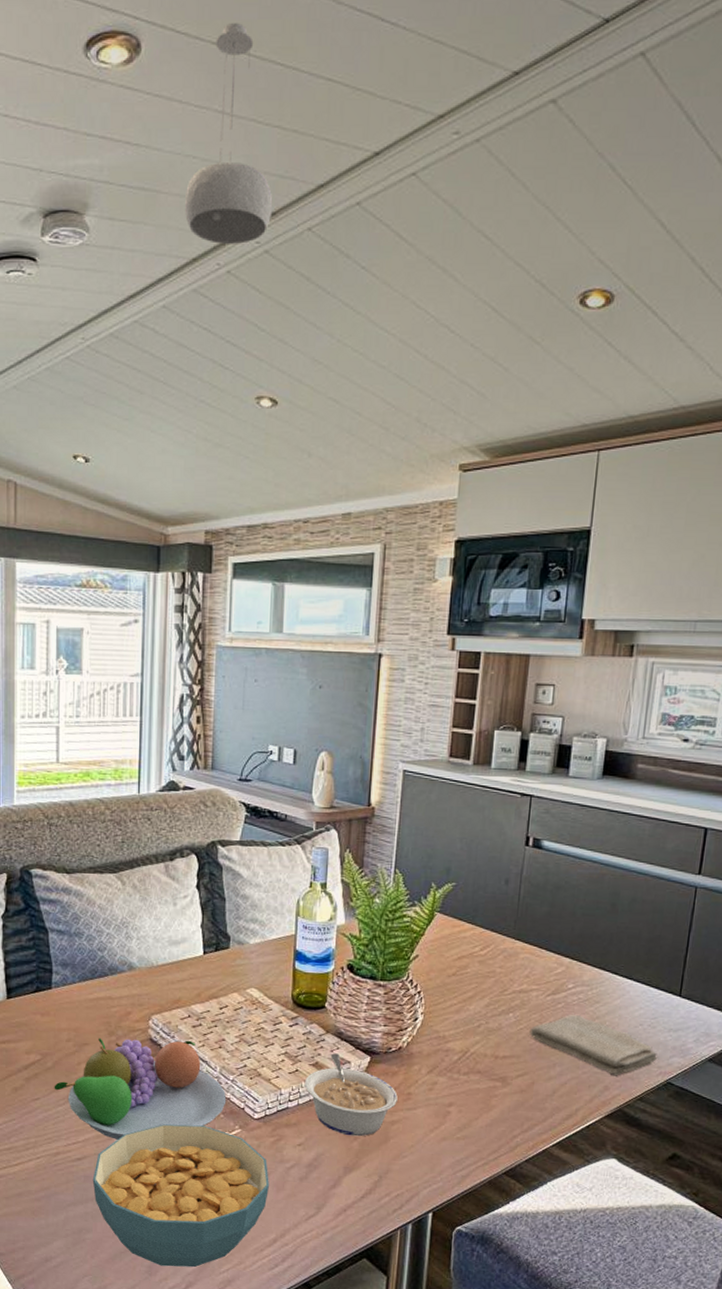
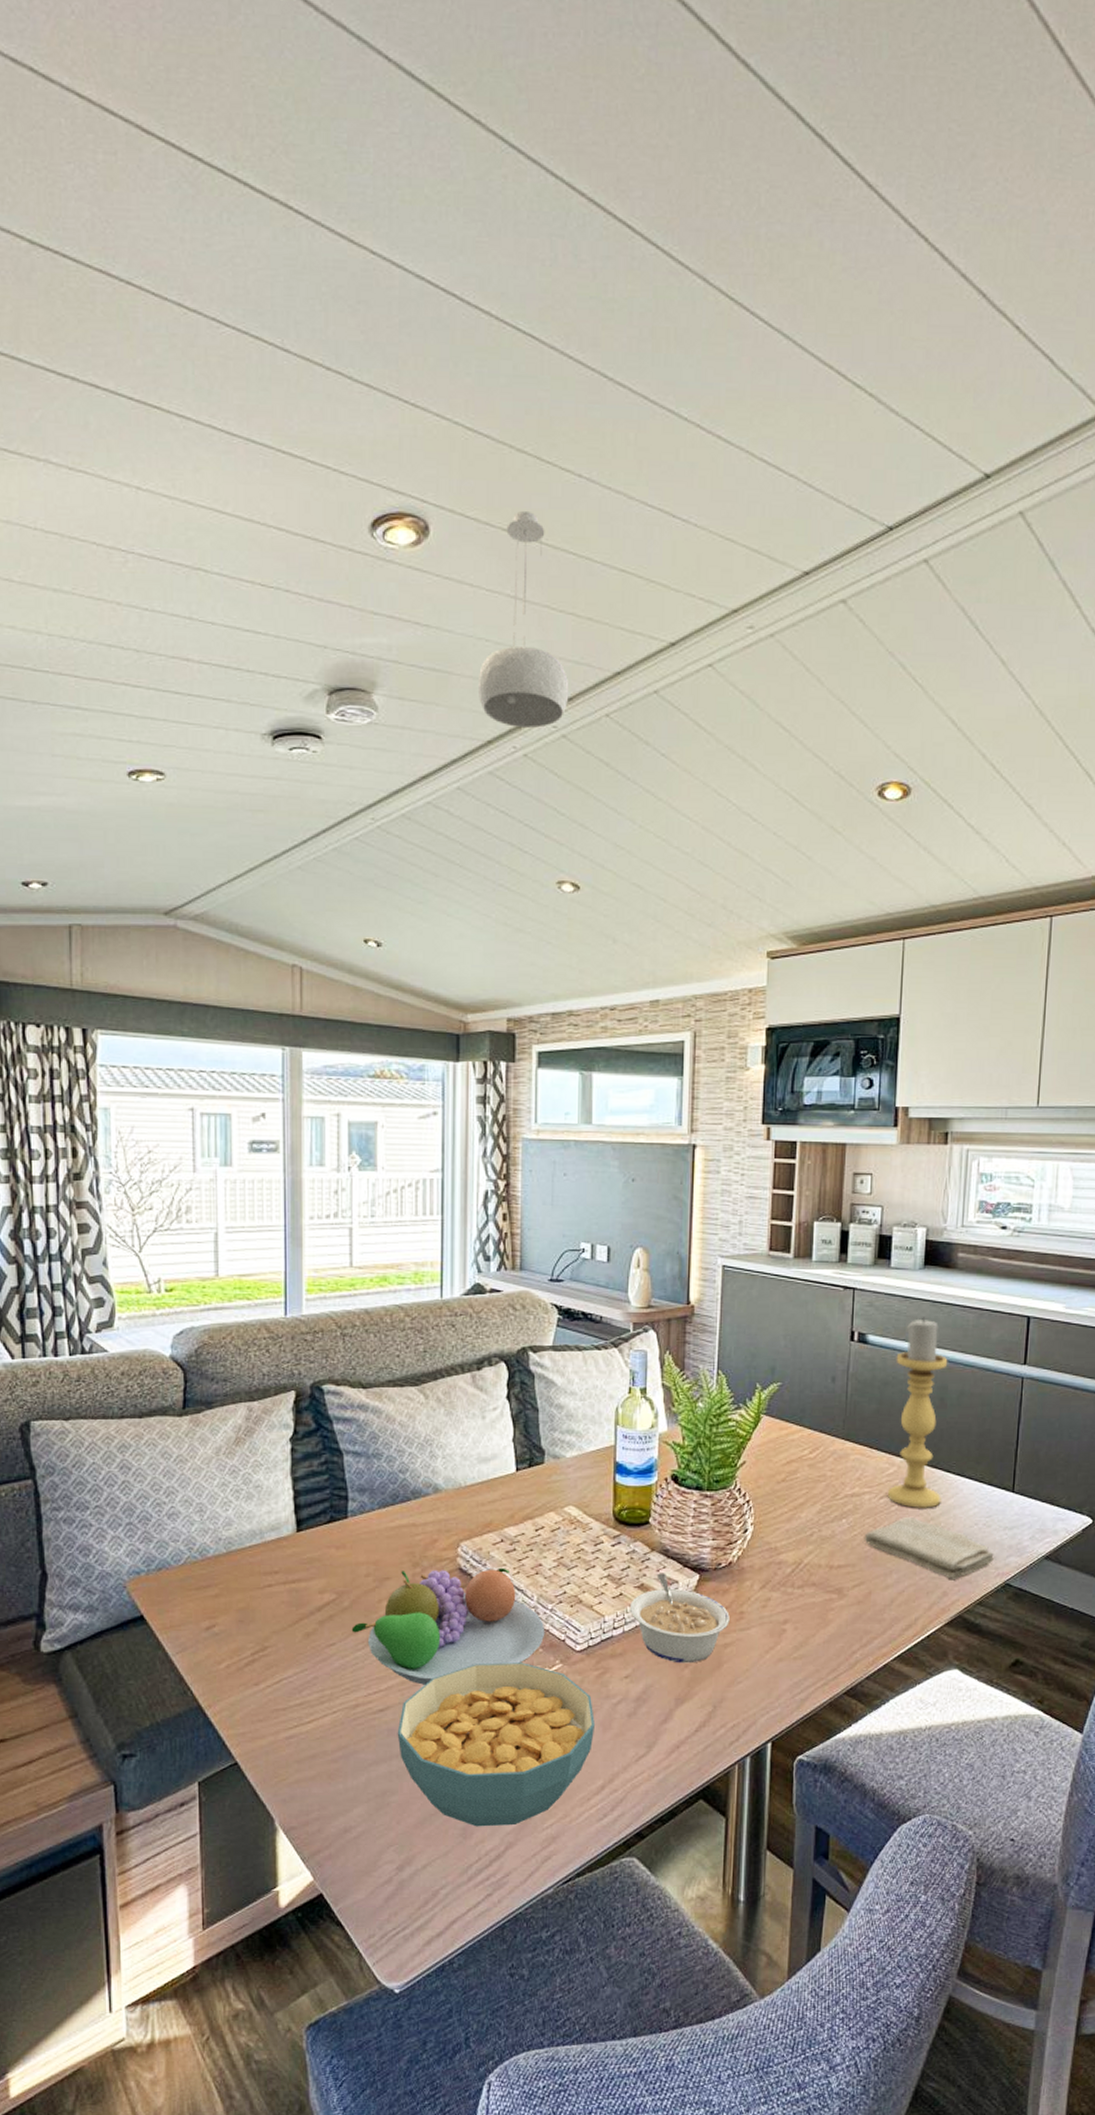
candle holder: none [554,825,622,1007] -> present [887,1317,948,1508]

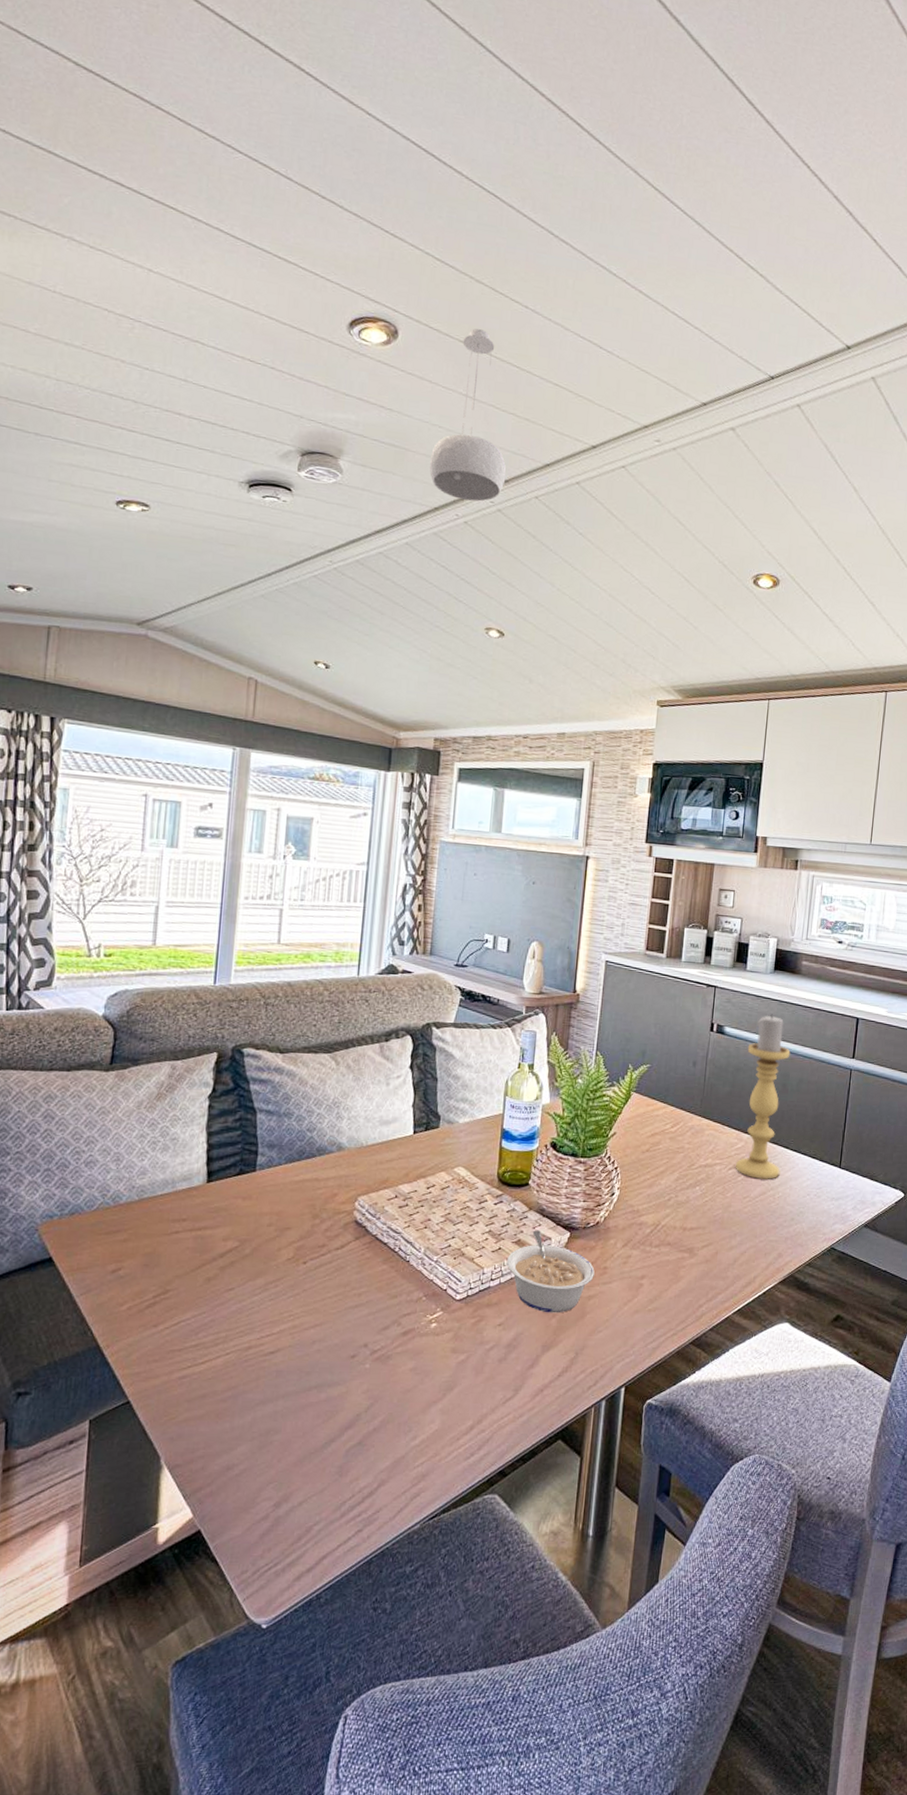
fruit bowl: present [351,1567,545,1685] -> none [250,1221,430,1329]
cereal bowl: present [397,1662,595,1827] -> none [285,1309,469,1465]
washcloth: present [864,1517,994,1579] -> none [713,1187,822,1243]

